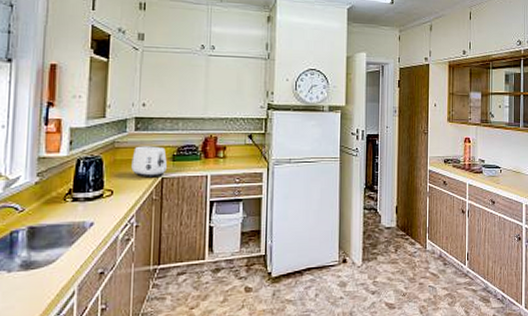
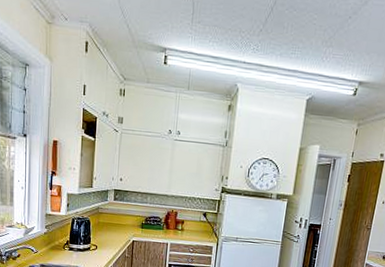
toaster: present [131,146,167,177] -> none [110,213,137,239]

